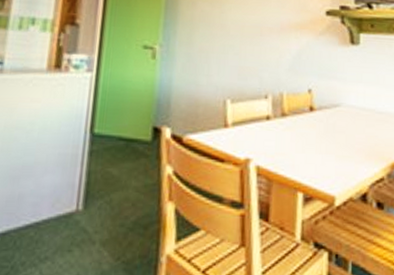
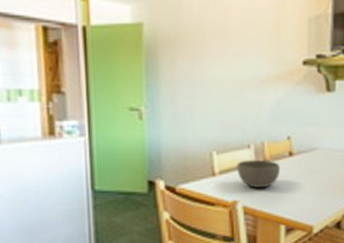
bowl: none [252,112,300,146] -> present [237,159,281,188]

